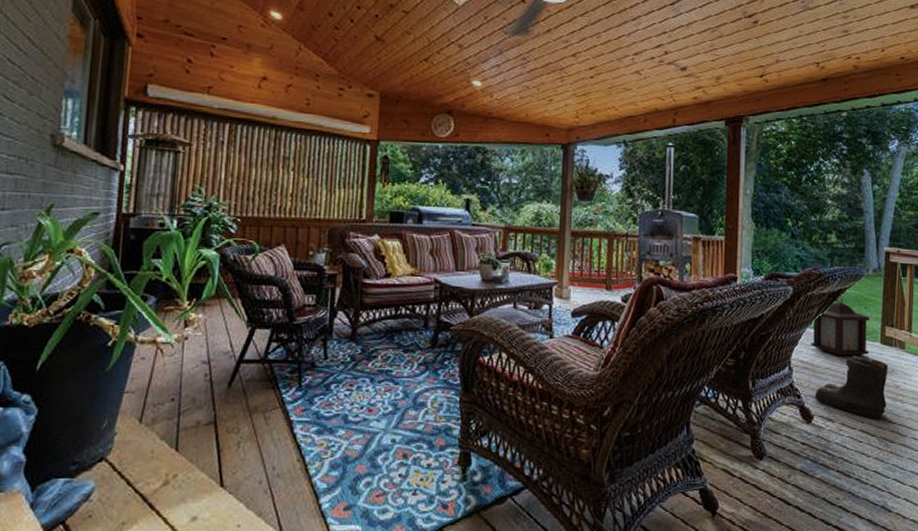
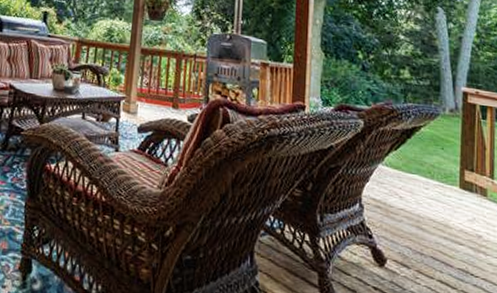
lantern: present [811,296,870,356] -> none [383,134,448,200]
boots: present [814,356,888,418] -> none [387,198,469,270]

